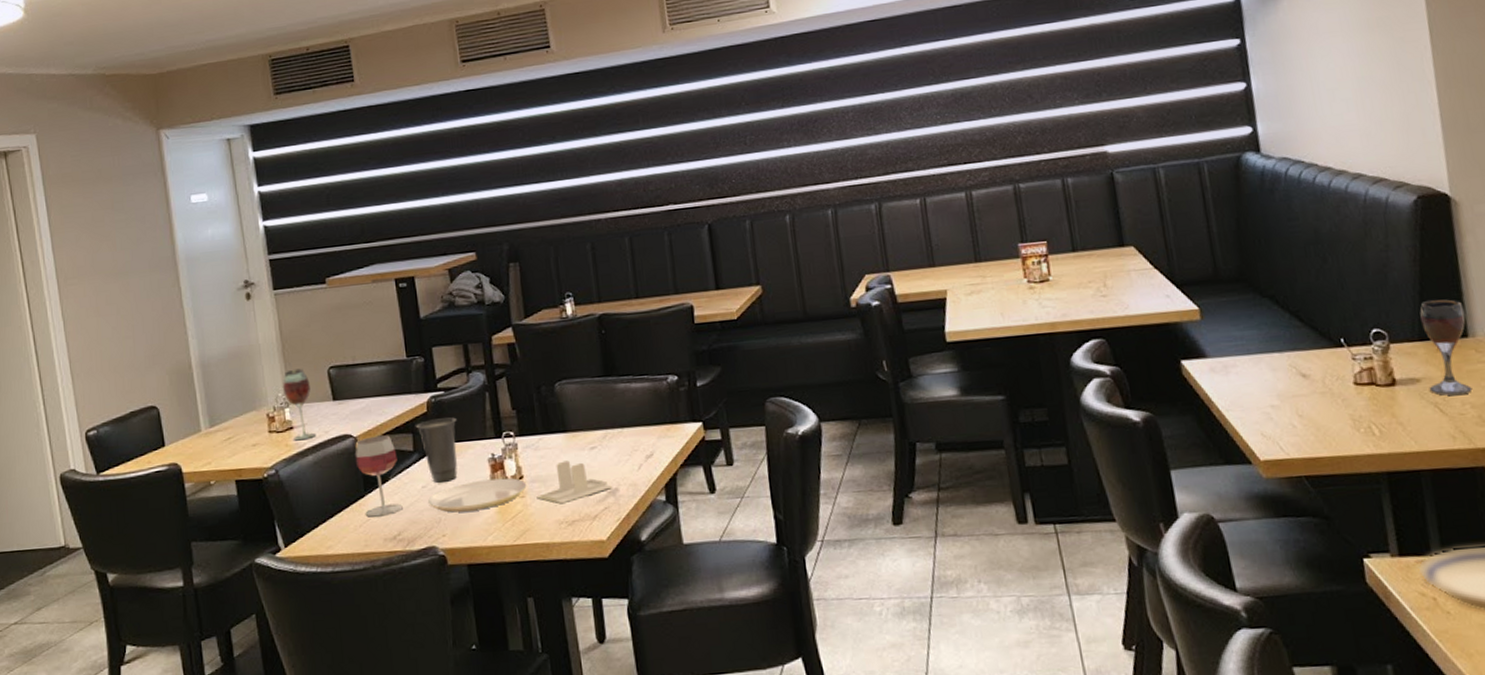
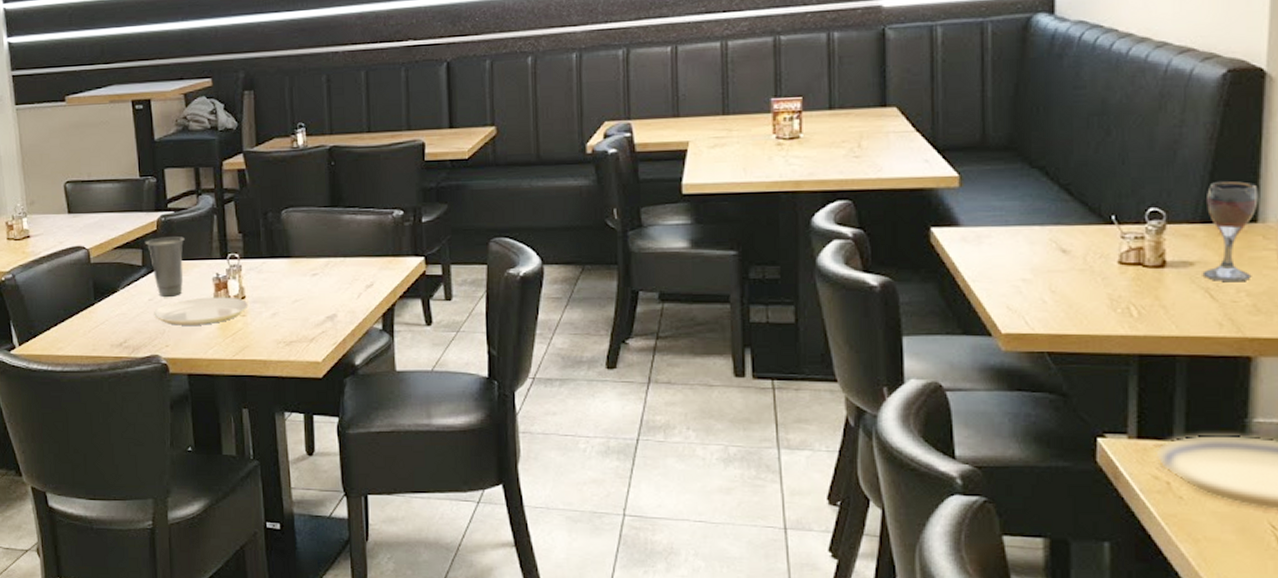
wineglass: present [283,368,317,441] -> none [22,181,52,249]
wineglass: present [354,435,403,517] -> none [86,249,130,324]
napkin holder: present [536,460,613,504] -> none [257,285,332,325]

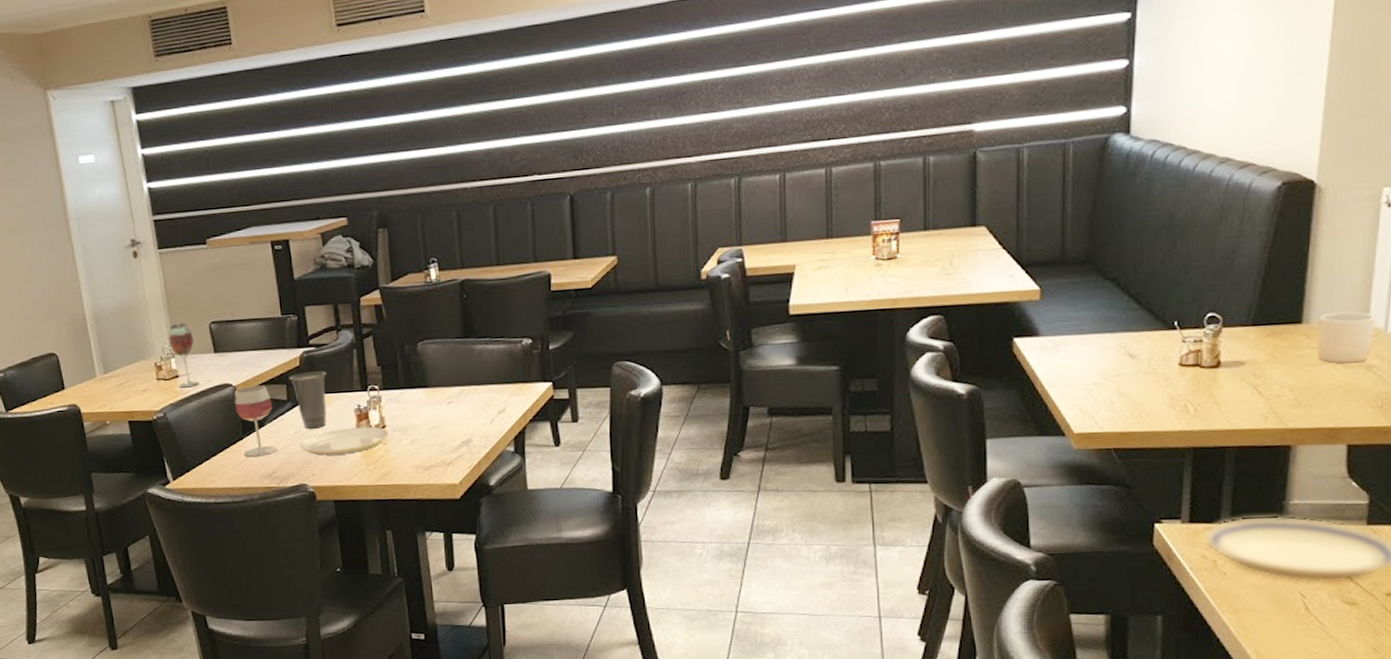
wineglass: none [22,181,52,249] -> present [168,322,200,388]
wineglass: none [86,249,130,324] -> present [234,385,277,457]
cup: present [1202,181,1258,282] -> none [1252,286,1304,379]

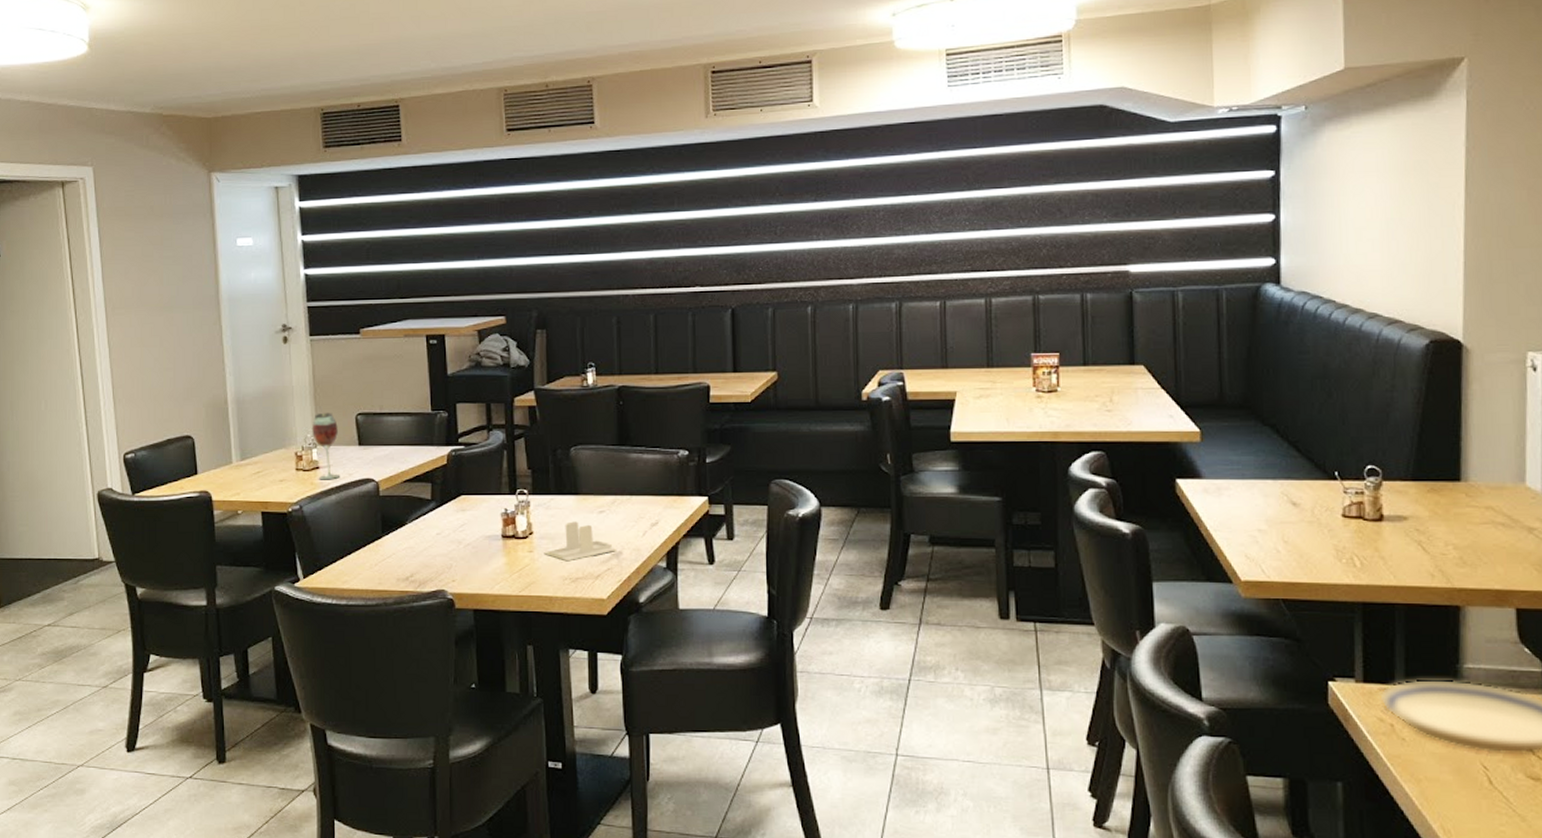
wineglass: present [234,385,277,457] -> none [375,482,417,558]
cup: present [288,371,327,429] -> none [434,471,474,531]
plate: present [300,426,389,456] -> none [441,532,536,560]
napkin holder: none [397,413,467,451] -> present [544,521,617,562]
mug: present [1316,311,1377,364] -> none [1476,472,1533,524]

